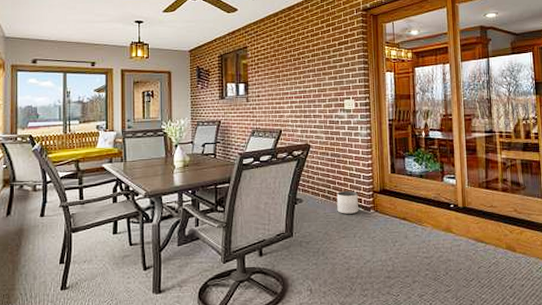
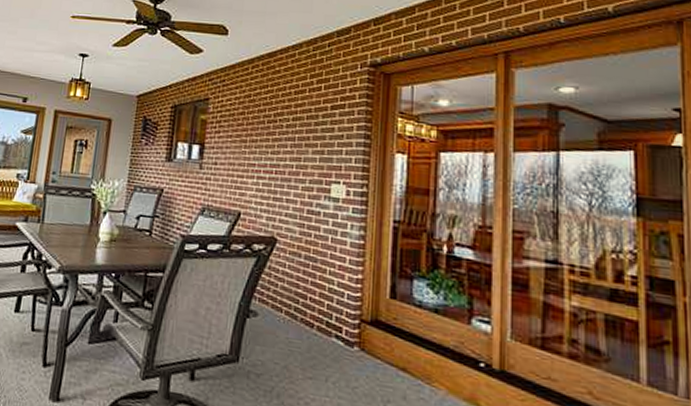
planter: present [337,191,358,215] -> none [305,311,337,348]

